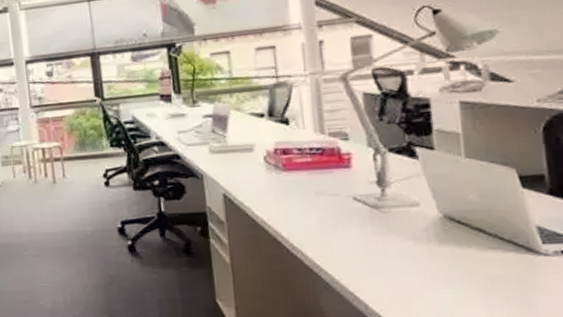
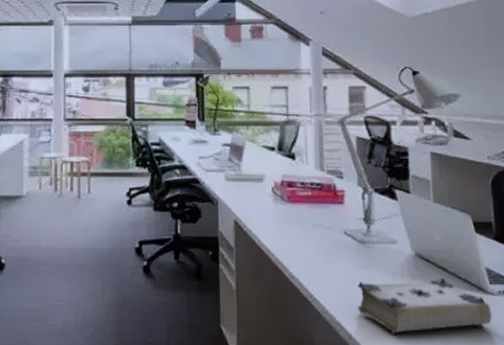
book: none [372,239,546,302] -> present [357,277,492,334]

